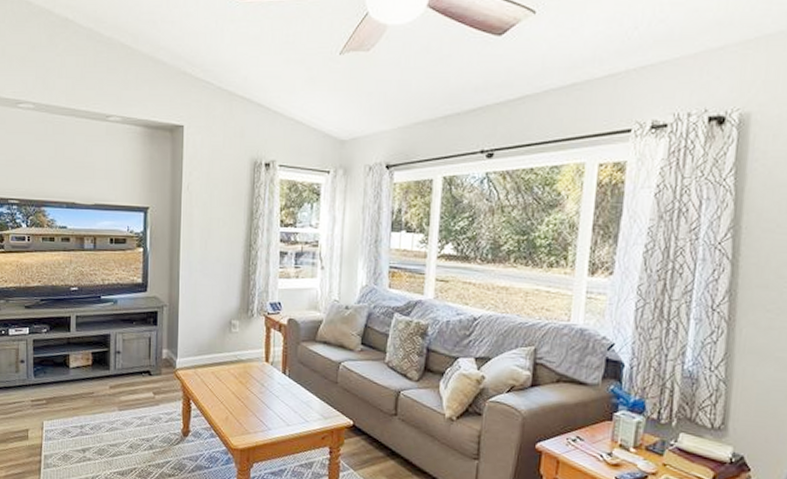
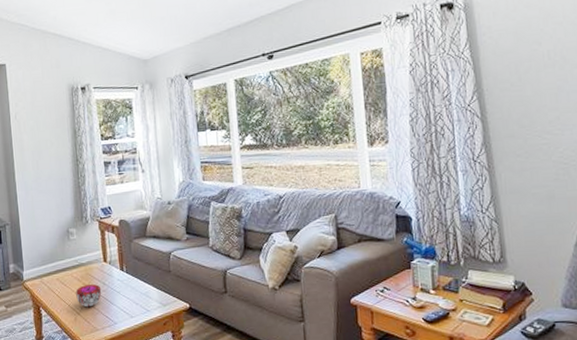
decorative bowl: none [230,383,259,408] -> present [76,284,102,307]

